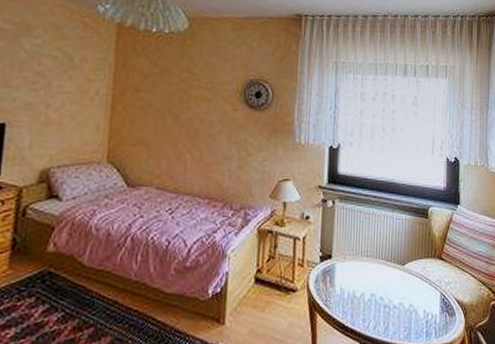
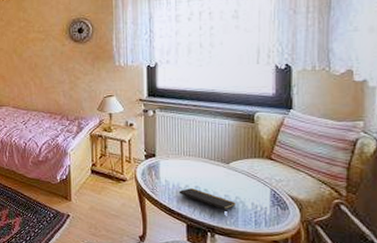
notepad: none [353,297,409,323] -> present [178,188,236,211]

